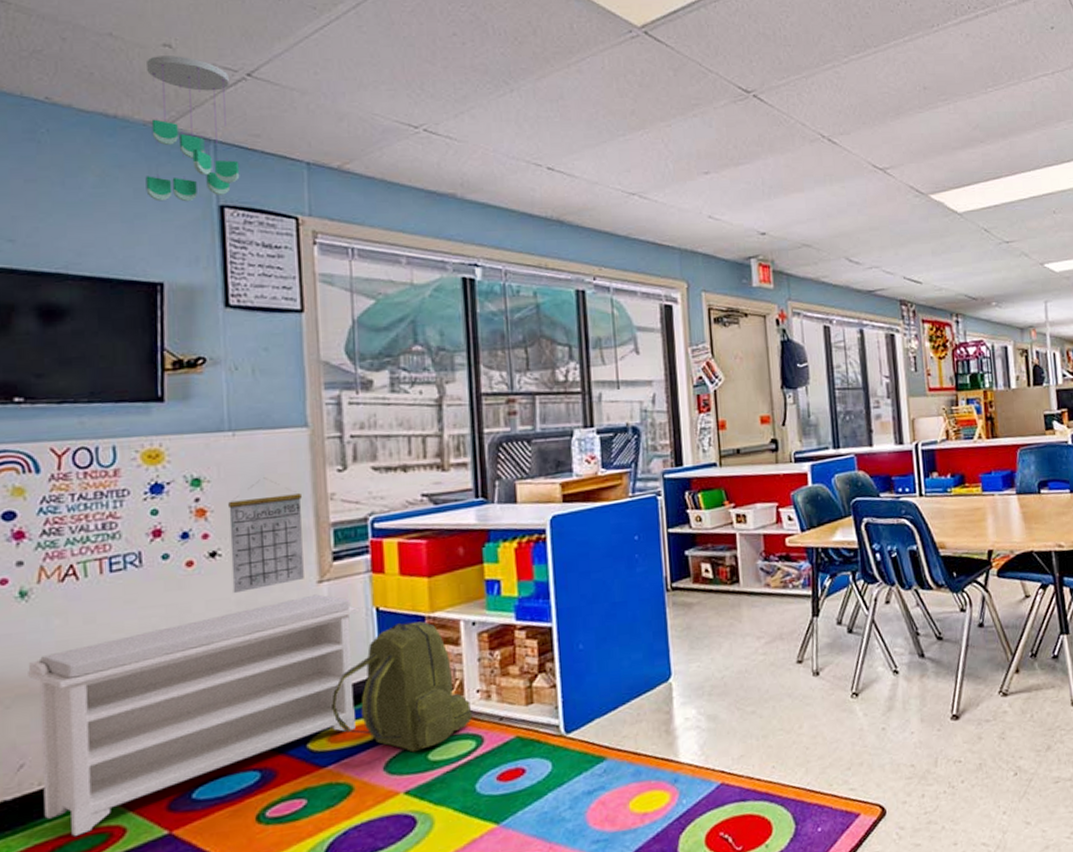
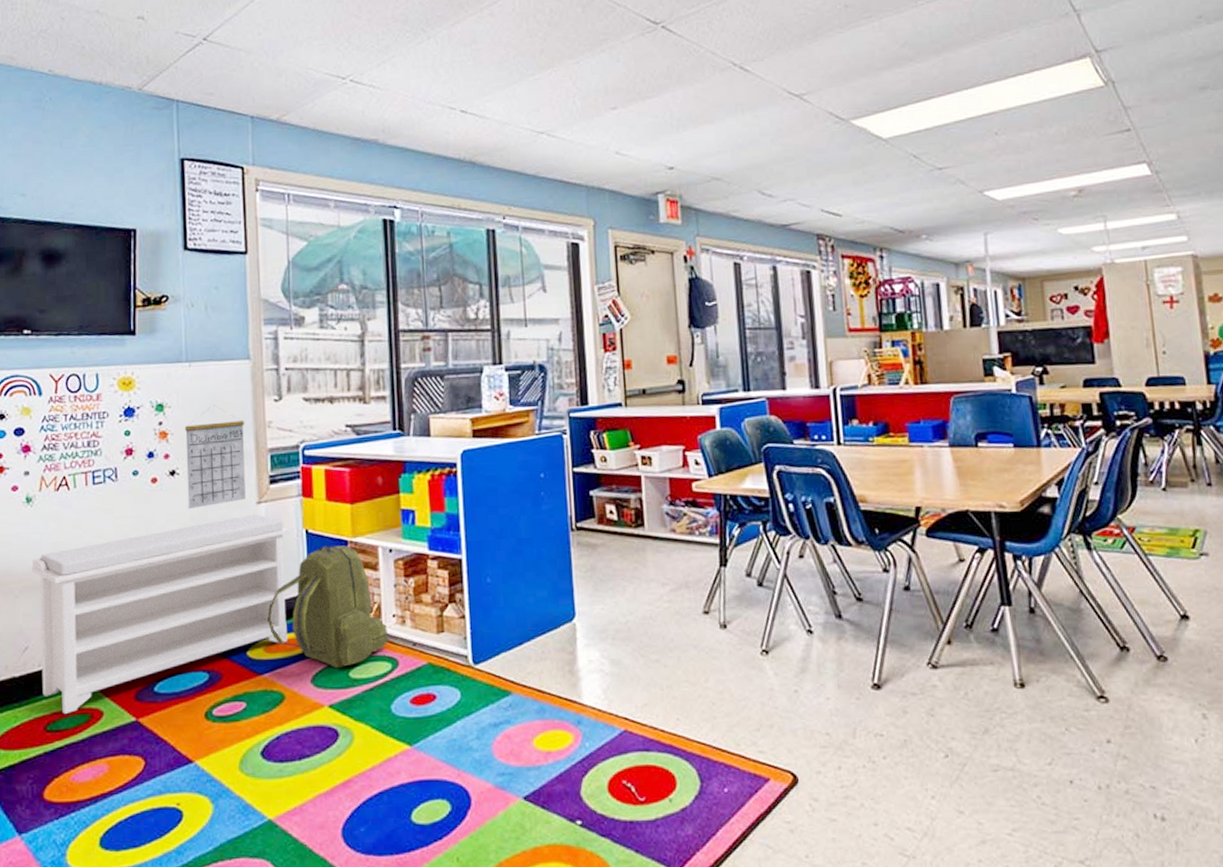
ceiling mobile: present [145,56,240,202] -> none [123,26,197,157]

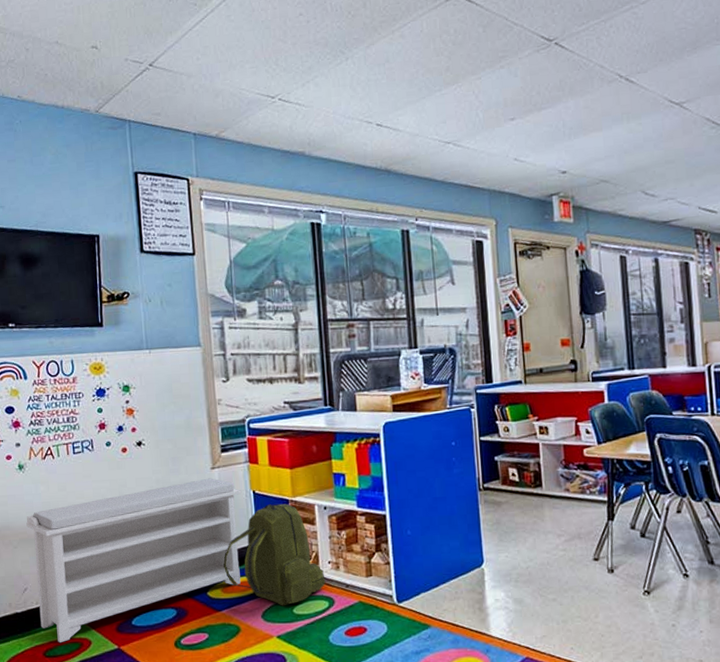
calendar: present [185,405,246,510] -> none [148,386,202,474]

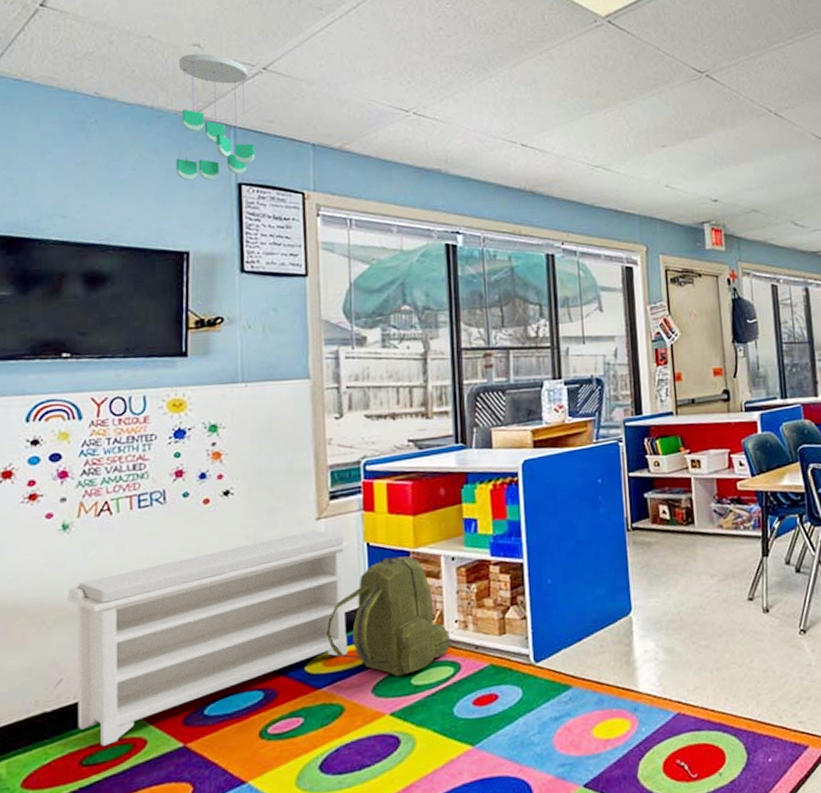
ceiling mobile: none [81,54,147,172] -> present [176,54,256,181]

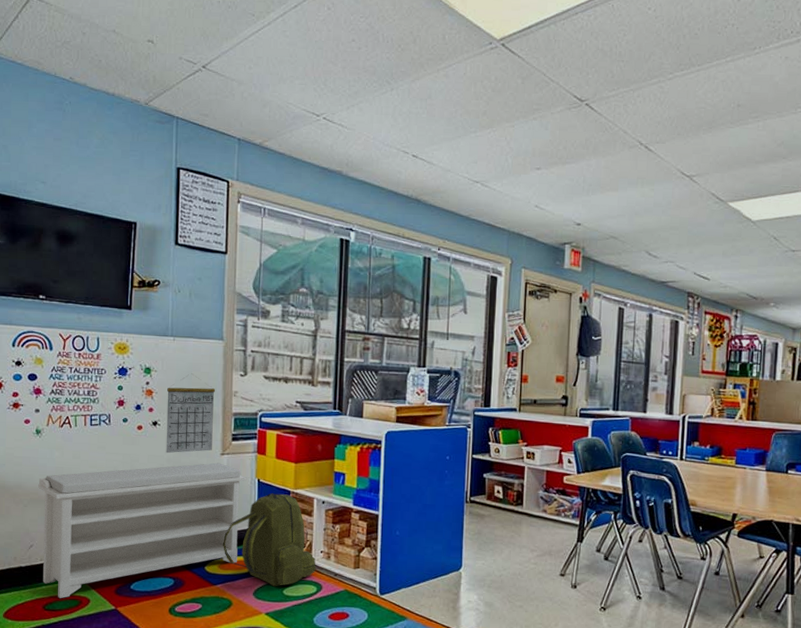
ceiling mobile: present [176,54,256,181] -> none [130,49,192,163]
calendar: none [240,424,304,529] -> present [166,373,215,454]

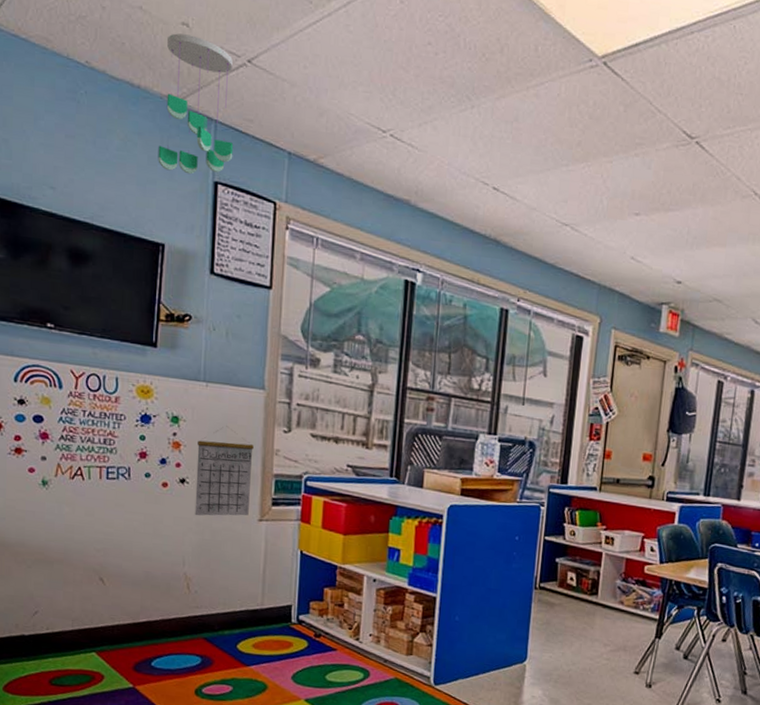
bench: present [38,462,247,599] -> none [44,529,288,673]
ceiling mobile: none [130,49,192,163] -> present [158,33,234,175]
backpack: present [223,492,316,587] -> none [258,566,364,671]

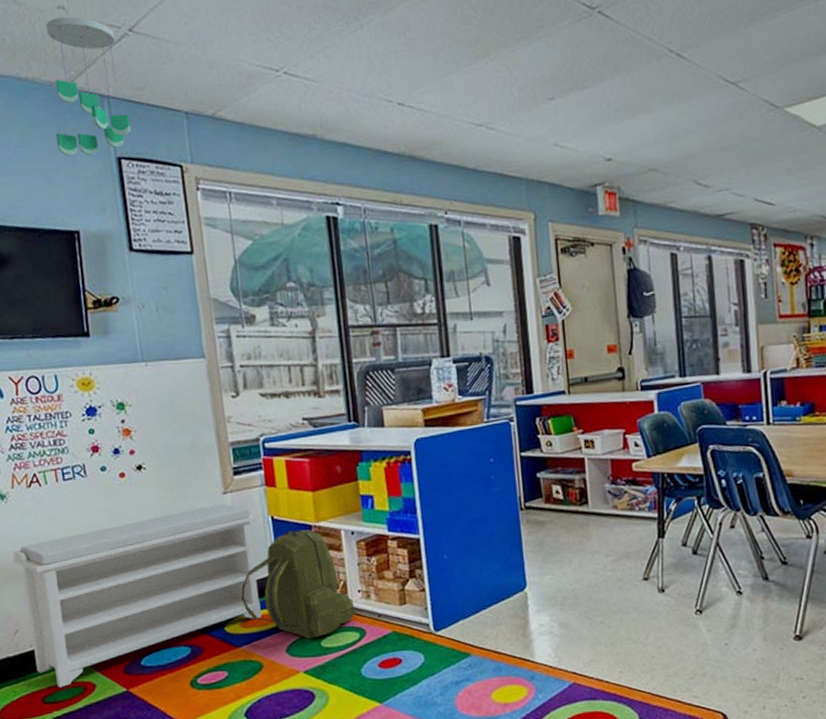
bench: none [44,529,288,673] -> present [13,503,262,688]
calendar: present [194,426,254,516] -> none [147,402,212,501]
backpack: none [258,566,364,671] -> present [241,529,356,639]

